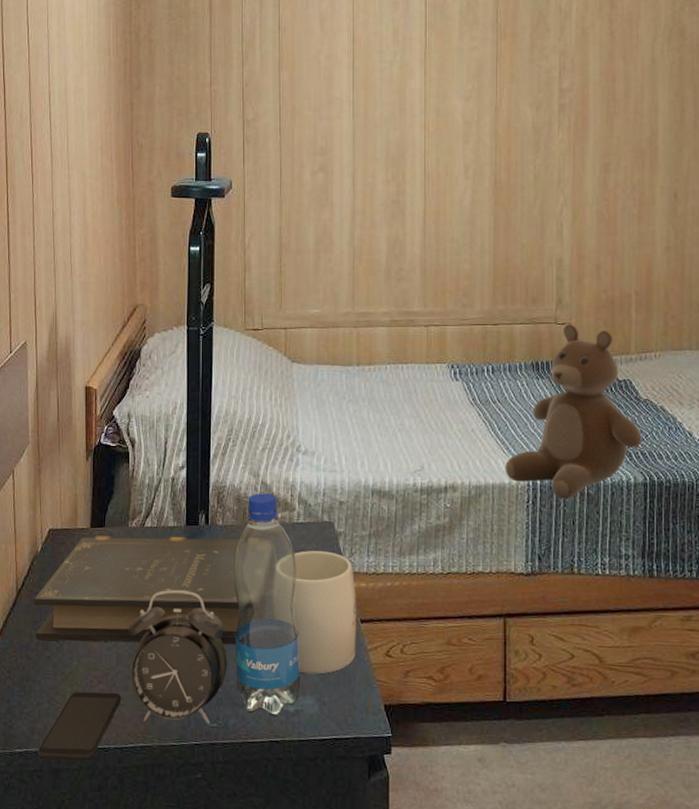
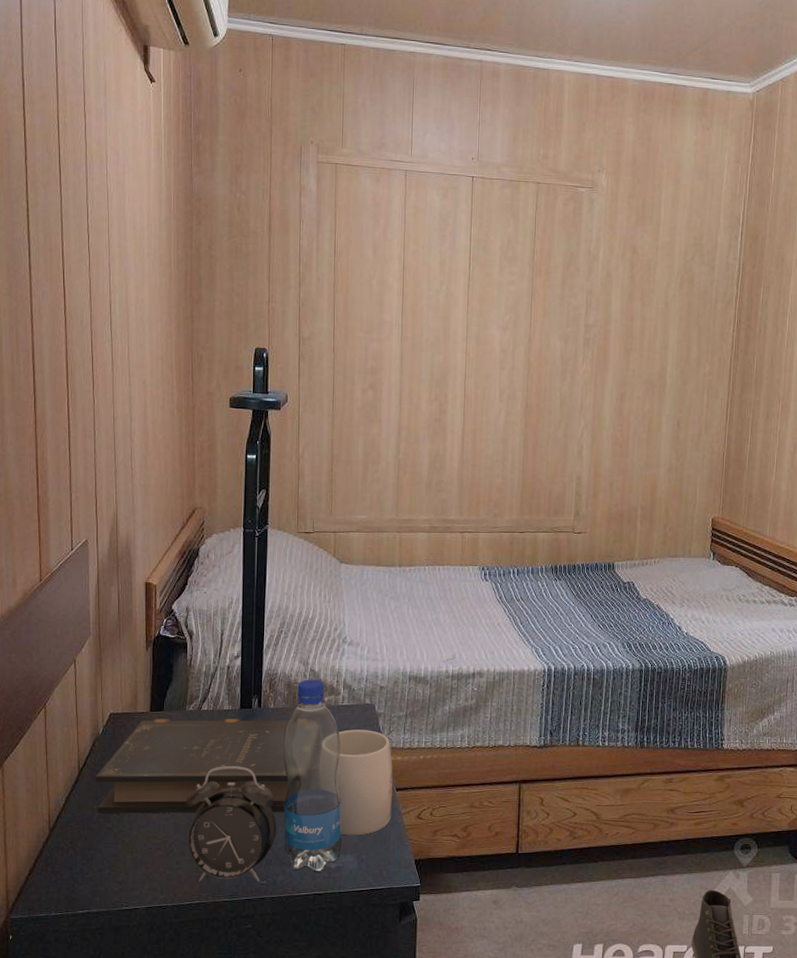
mobile phone: present [37,692,122,761] -> none [99,857,179,918]
bear: present [505,324,642,500] -> none [525,533,640,684]

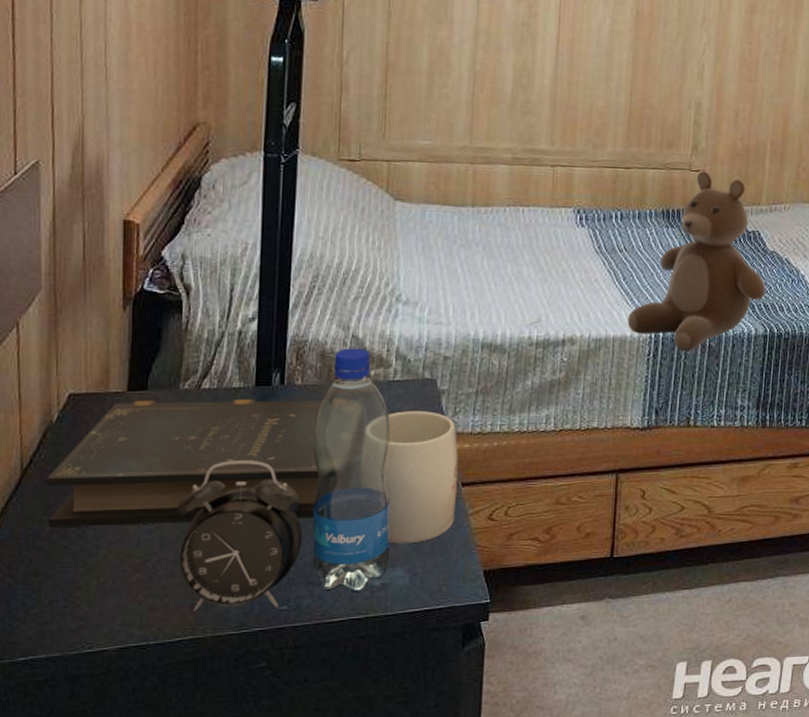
bear: none [525,533,640,684] -> present [627,171,766,352]

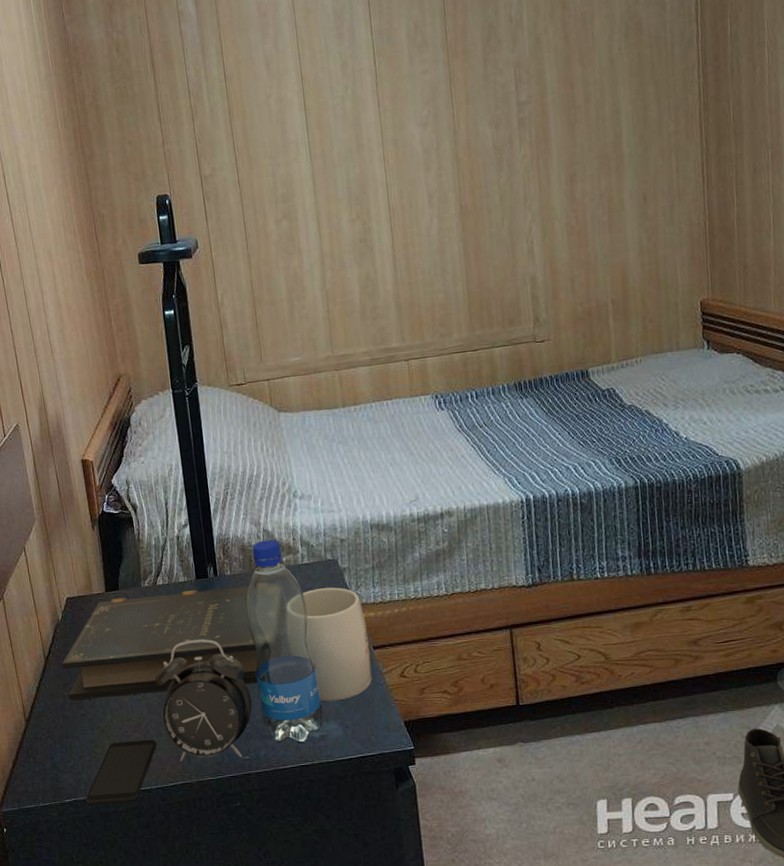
mobile phone: none [49,581,166,666] -> present [85,739,157,805]
bear: present [627,171,766,352] -> none [497,340,630,512]

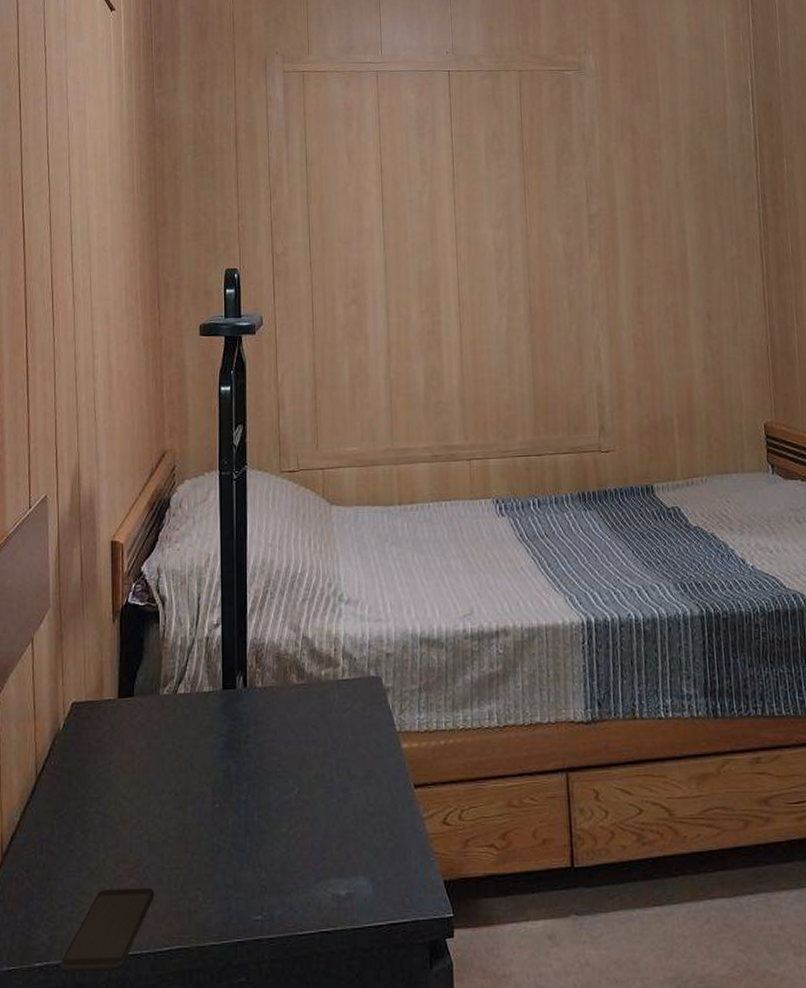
book: present [62,586,258,701] -> none [55,702,282,832]
alarm clock: present [154,639,252,762] -> none [161,764,271,919]
bottle: present [244,539,323,745] -> none [274,649,351,904]
mug: present [302,587,372,702] -> none [340,710,411,851]

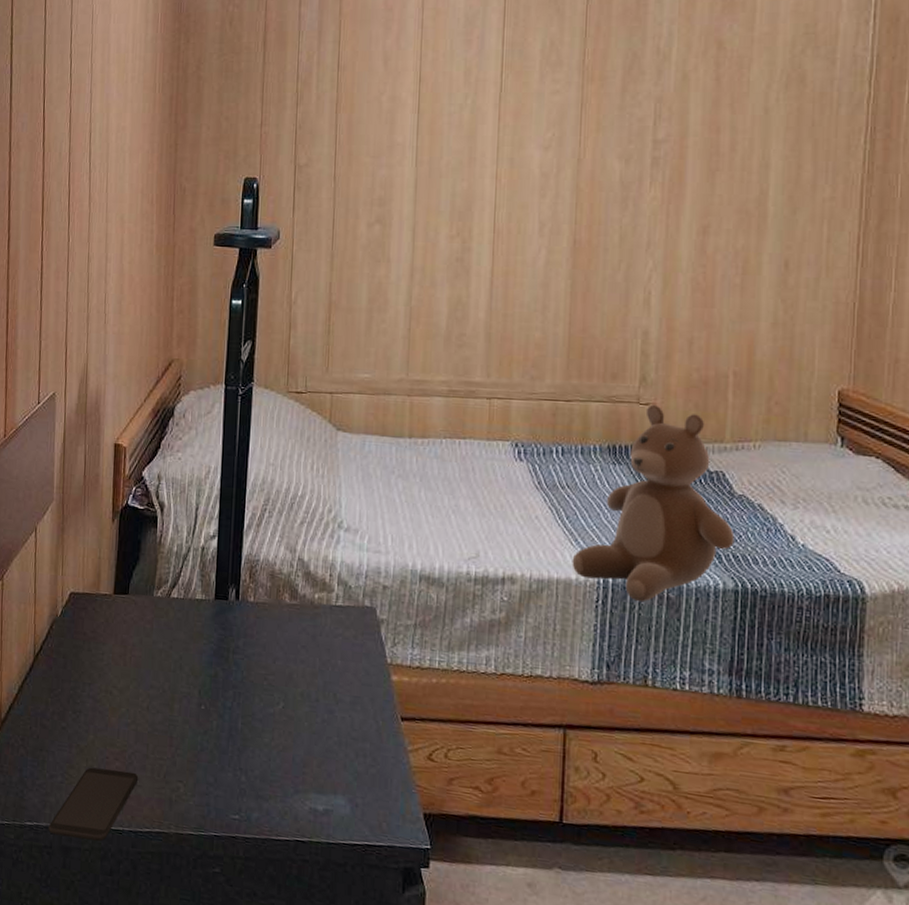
bear: none [557,451,695,638] -> present [572,404,735,602]

